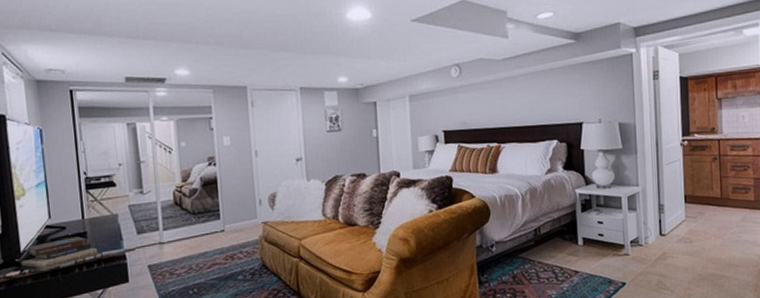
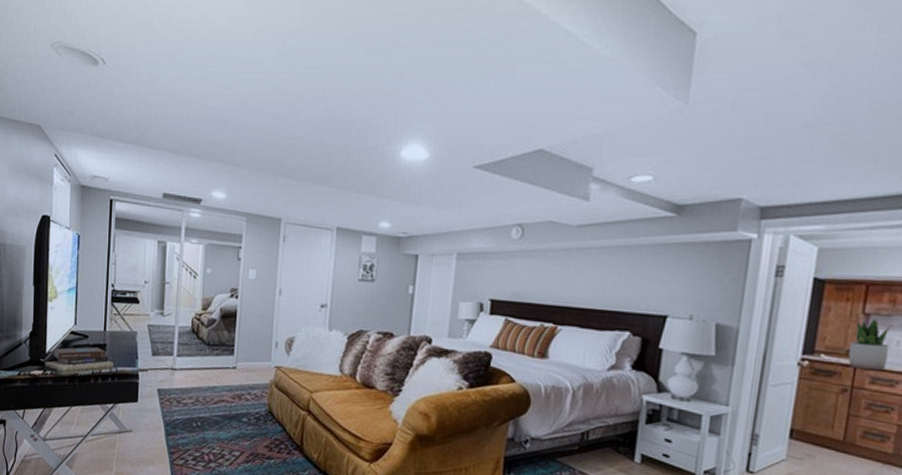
planter: none [712,101,739,142] -> present [848,319,891,372]

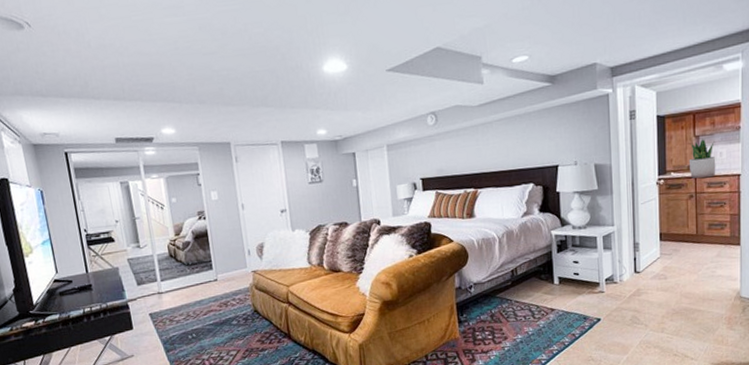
books: present [43,347,114,376] -> none [34,289,104,322]

